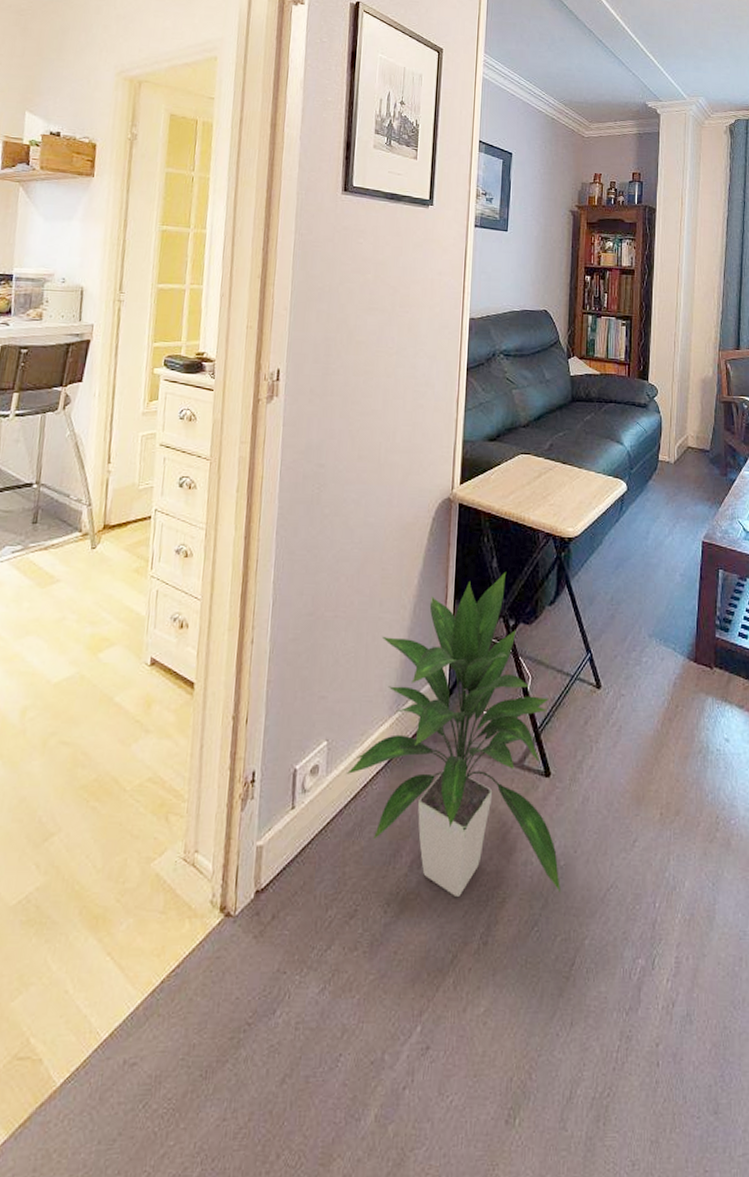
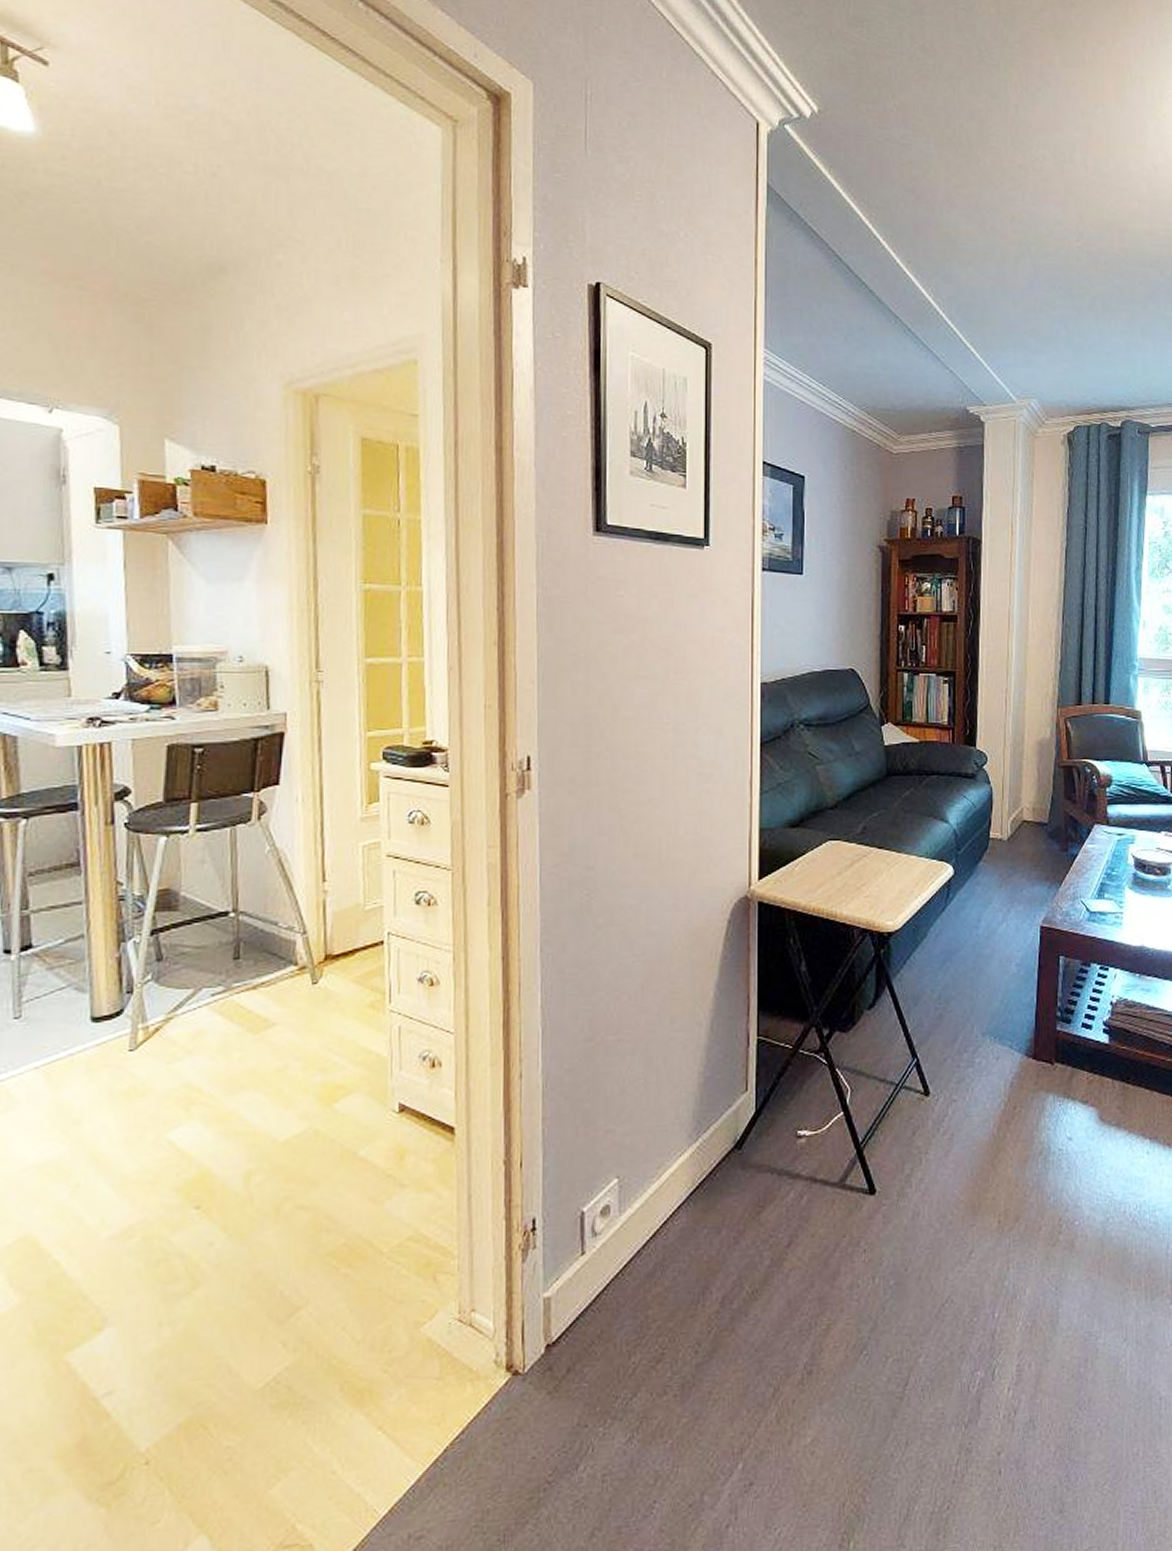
indoor plant: present [346,571,562,896] -> none [642,975,892,1329]

